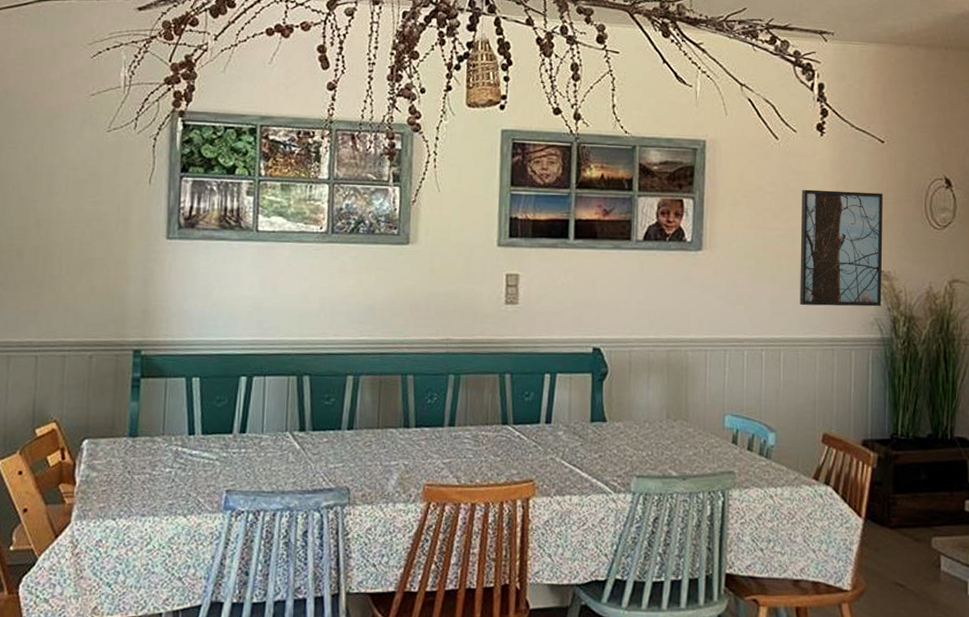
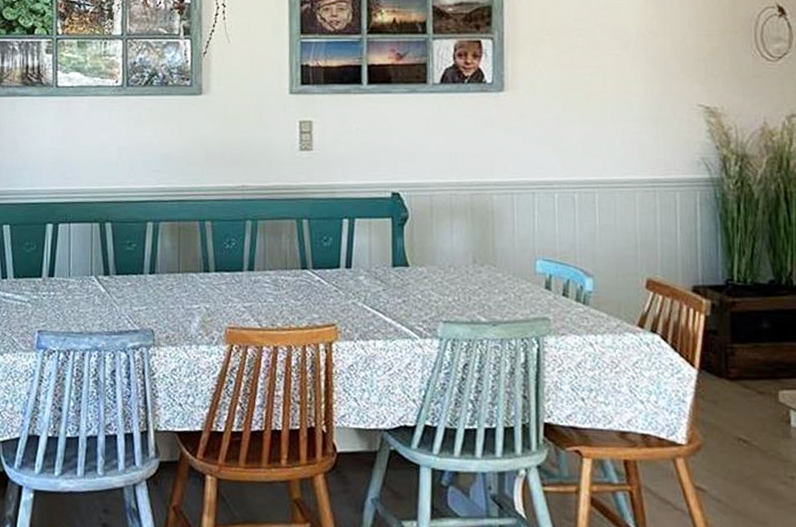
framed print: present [800,189,883,307] -> none [612,24,709,146]

